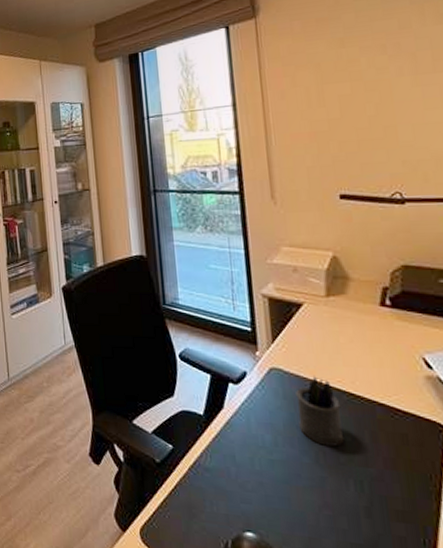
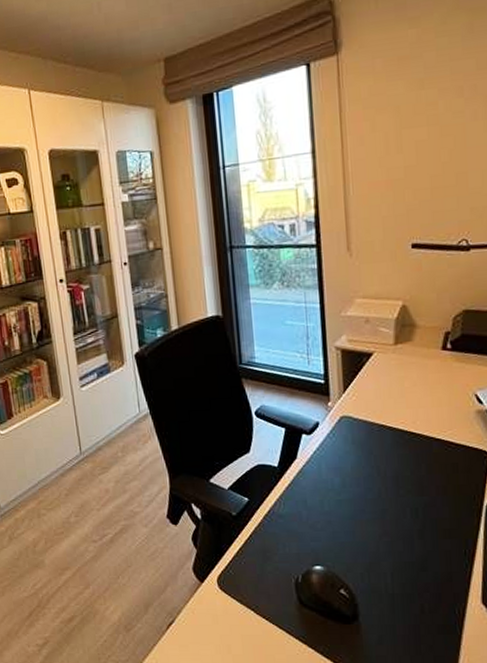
pen holder: present [295,375,345,446] -> none [363,419,404,482]

